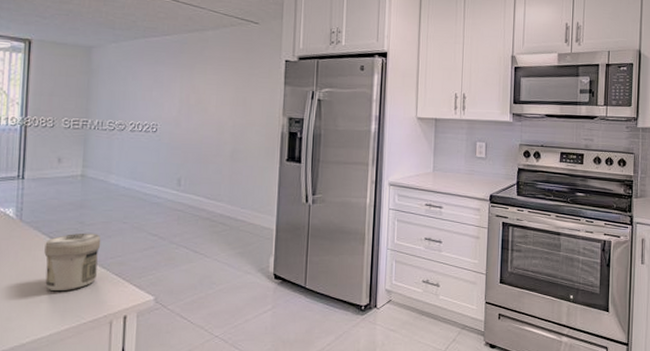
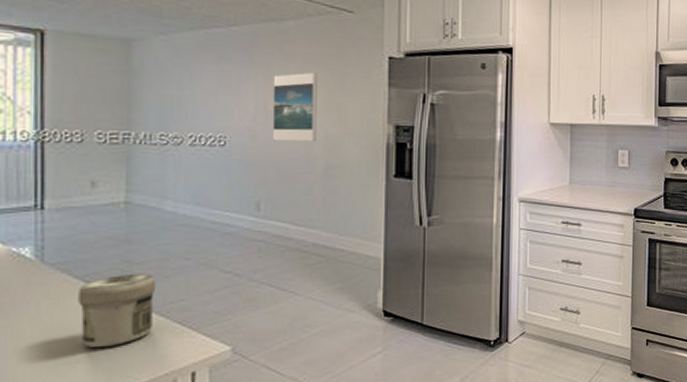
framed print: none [192,72,229,130] -> present [272,72,317,142]

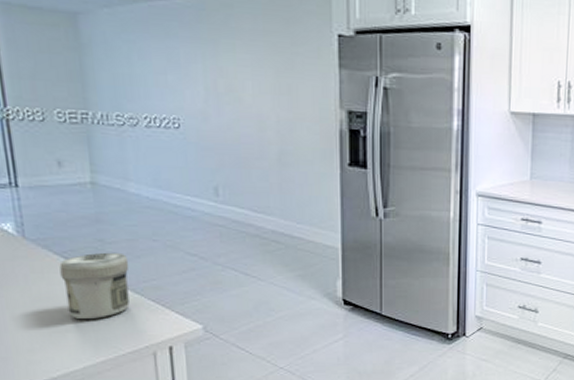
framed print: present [272,72,317,142] -> none [221,50,268,127]

